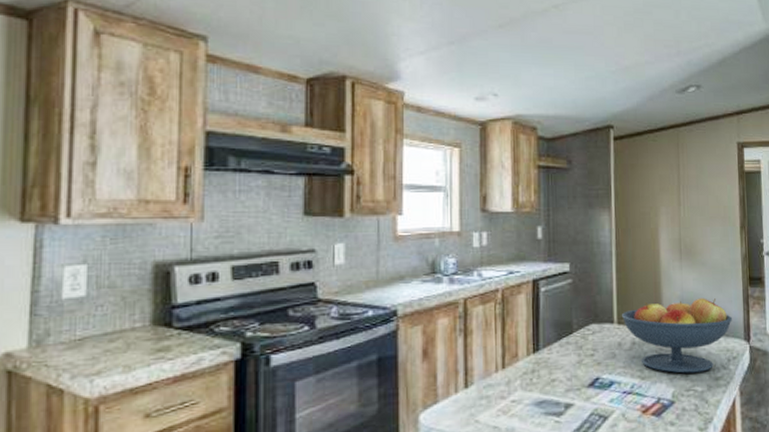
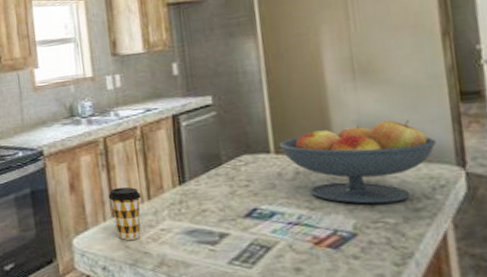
coffee cup: none [462,354,496,414] -> present [108,187,141,240]

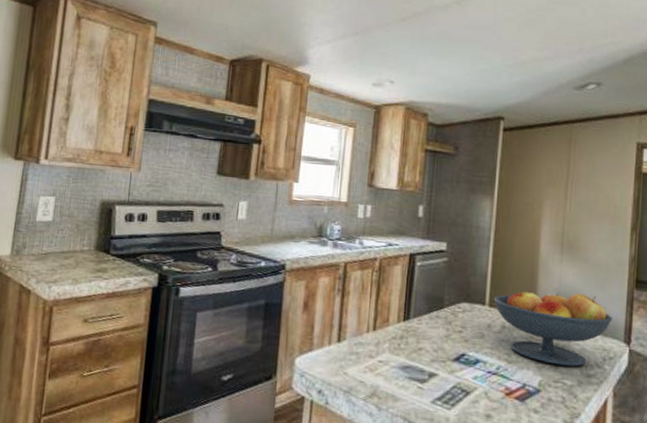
coffee cup: present [108,187,141,240] -> none [337,313,368,367]

